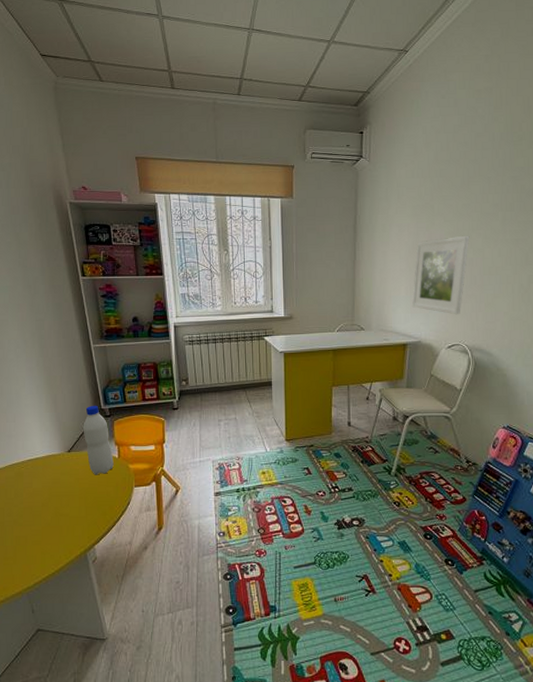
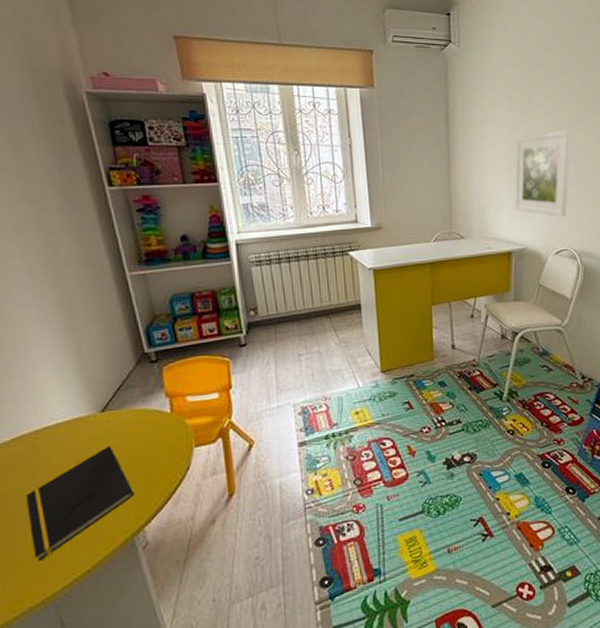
notepad: none [13,479,89,561] -> present [25,446,135,561]
water bottle: present [83,405,114,475] -> none [120,349,165,438]

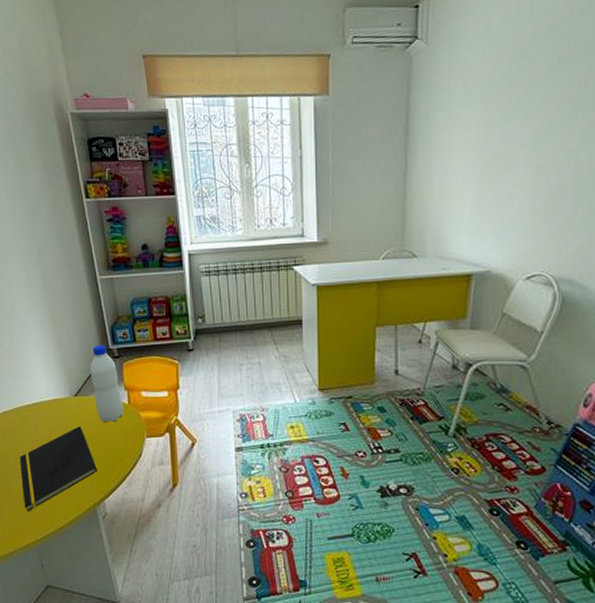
water bottle: none [120,349,165,438] -> present [90,344,123,423]
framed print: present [514,129,572,217] -> none [479,133,560,237]

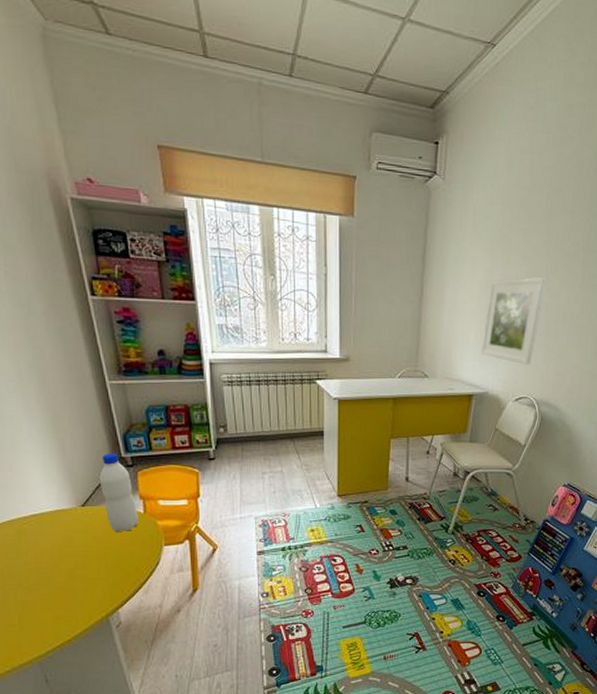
notepad: present [19,426,98,512] -> none [15,537,110,628]
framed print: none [479,133,560,237] -> present [480,276,547,365]

